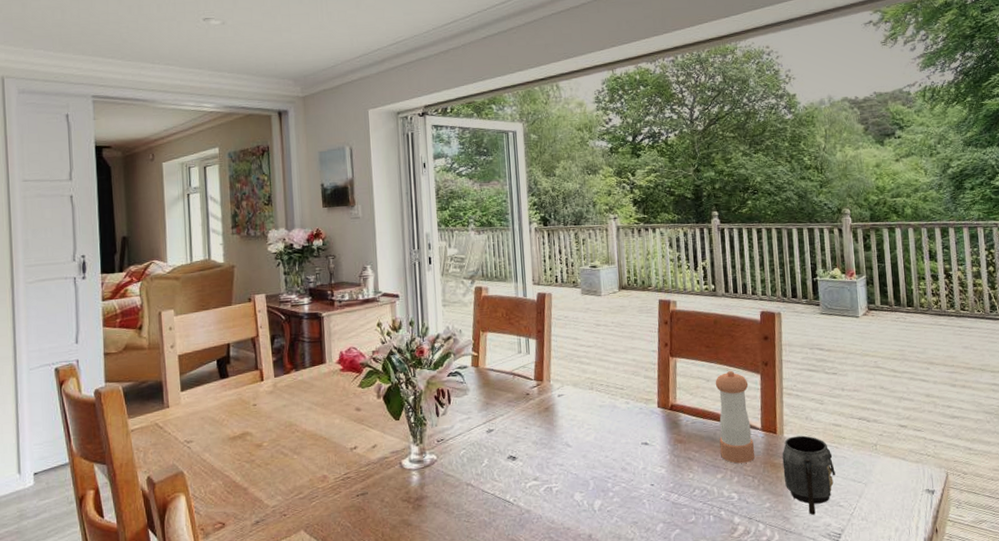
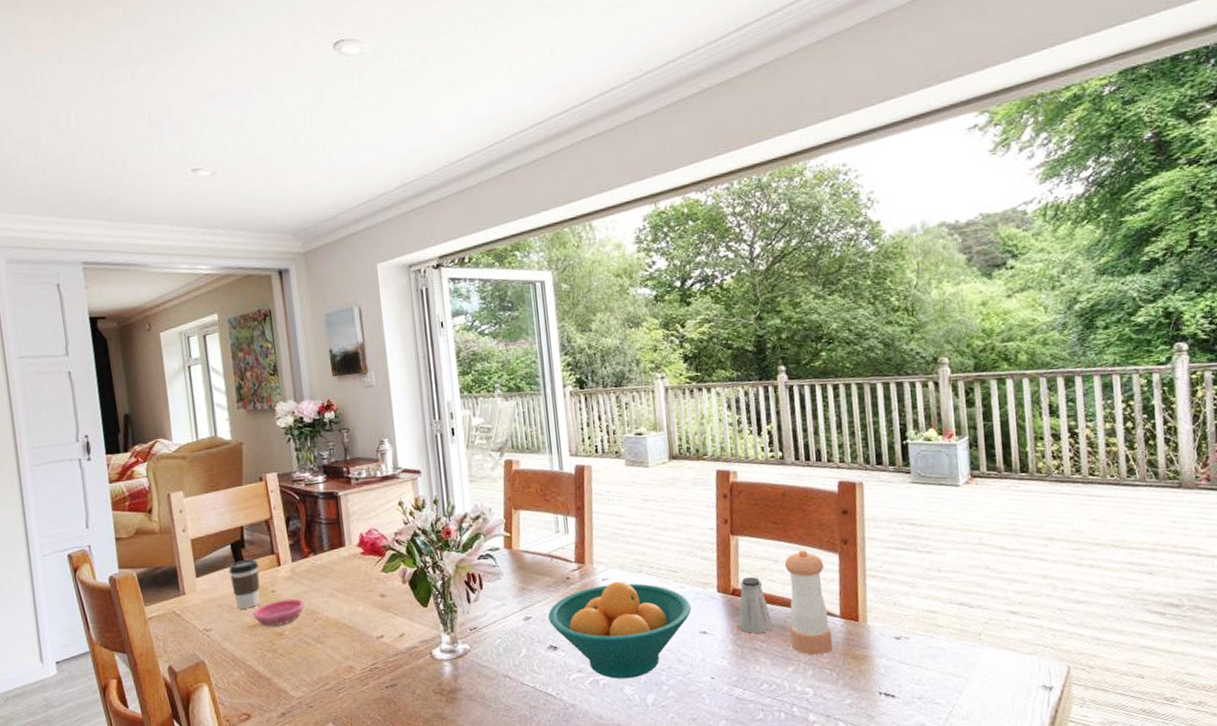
coffee cup: none [213,374,243,422] -> present [228,558,260,610]
saucer: none [234,411,284,438] -> present [253,598,305,626]
fruit bowl: none [509,397,636,487] -> present [548,581,692,679]
saltshaker: none [674,393,706,445] -> present [737,576,774,634]
mug: present [782,435,835,515] -> none [865,623,930,713]

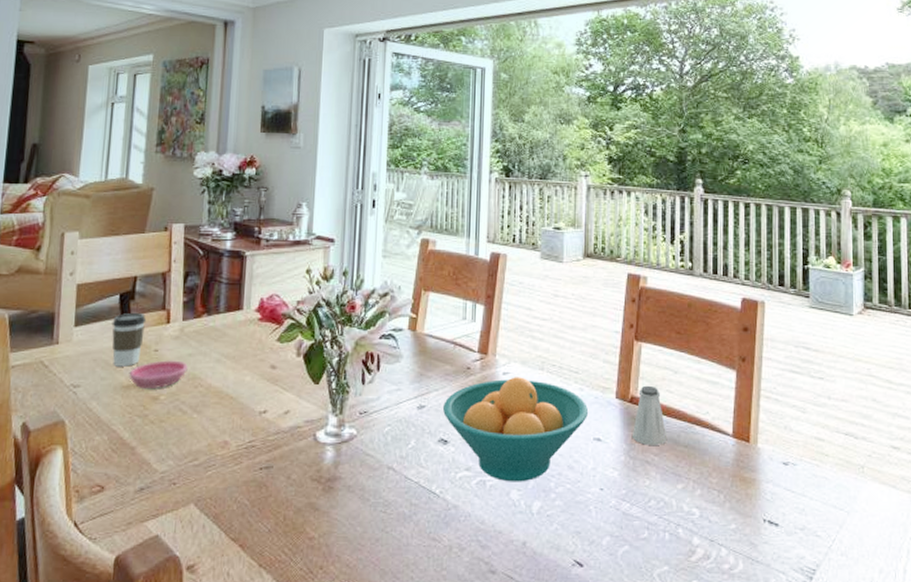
pepper shaker: present [784,550,832,655] -> none [683,364,722,474]

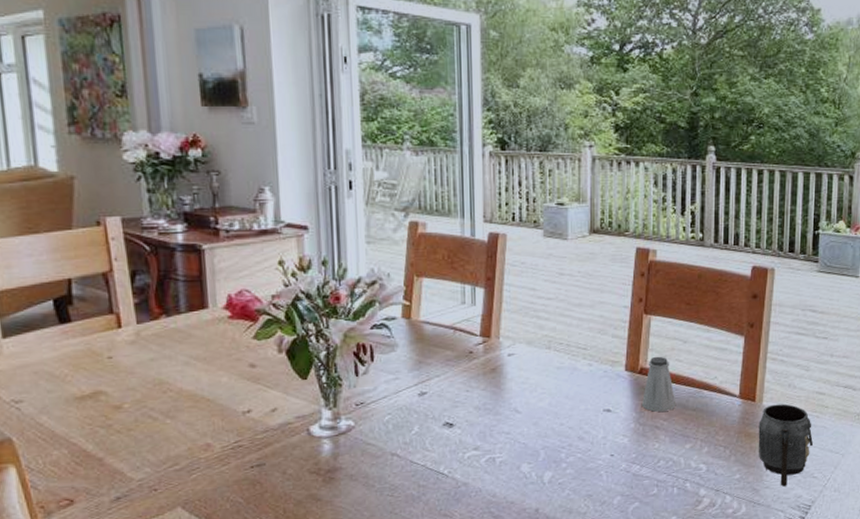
coffee cup: present [112,312,147,367] -> none [49,318,92,378]
saucer: present [129,360,188,388] -> none [81,366,152,398]
fruit bowl: present [443,377,589,482] -> none [446,357,598,457]
mug: none [754,447,814,543] -> present [758,403,813,487]

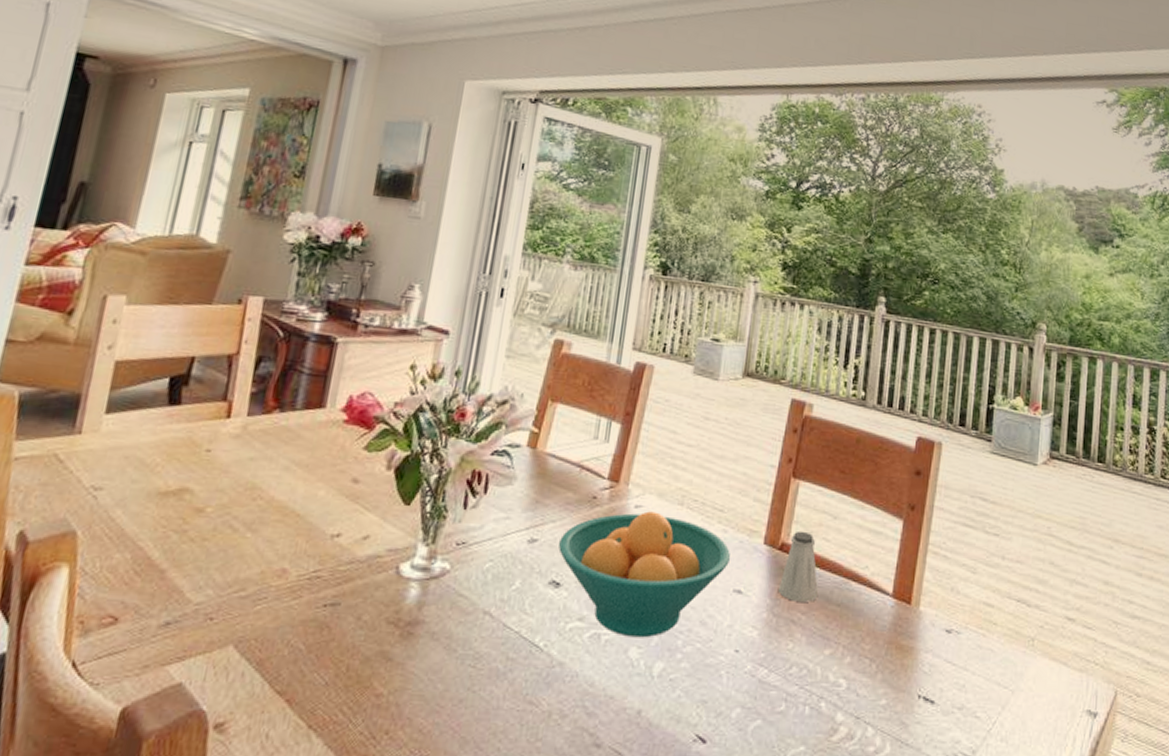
fruit bowl: none [446,357,598,457] -> present [558,511,731,638]
mug: present [758,403,813,487] -> none [910,611,977,725]

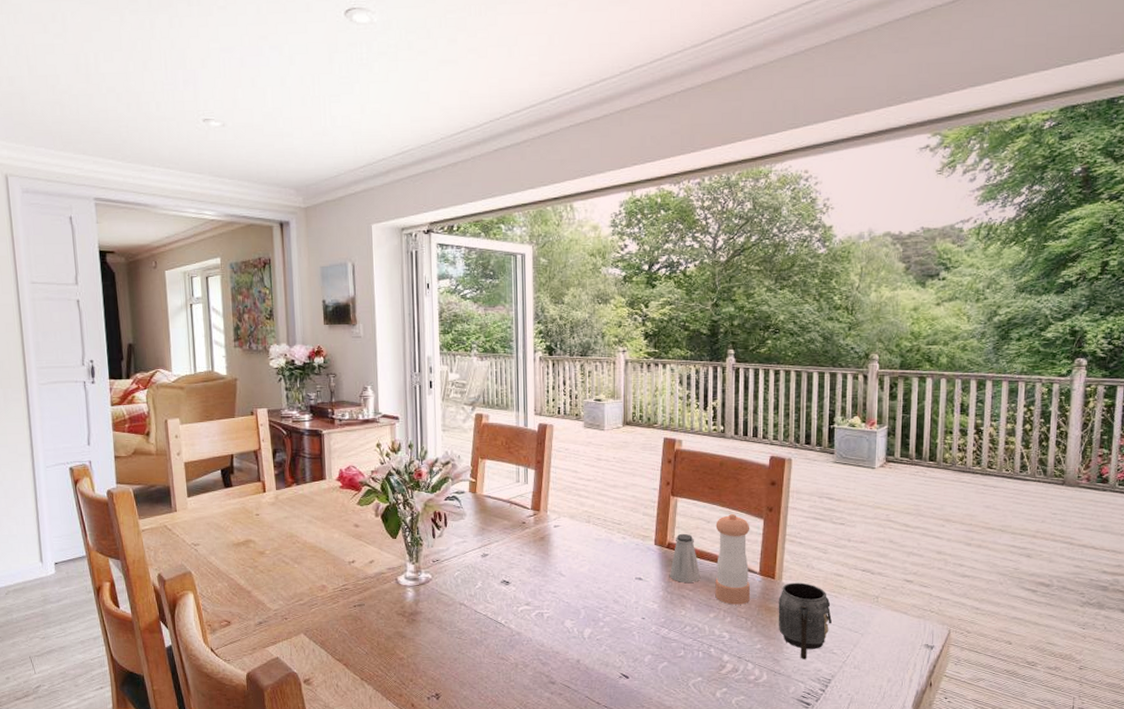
fruit bowl: present [558,511,731,638] -> none [504,529,631,614]
pepper shaker: none [834,509,886,639] -> present [715,514,750,605]
mug: none [910,611,977,725] -> present [778,582,832,659]

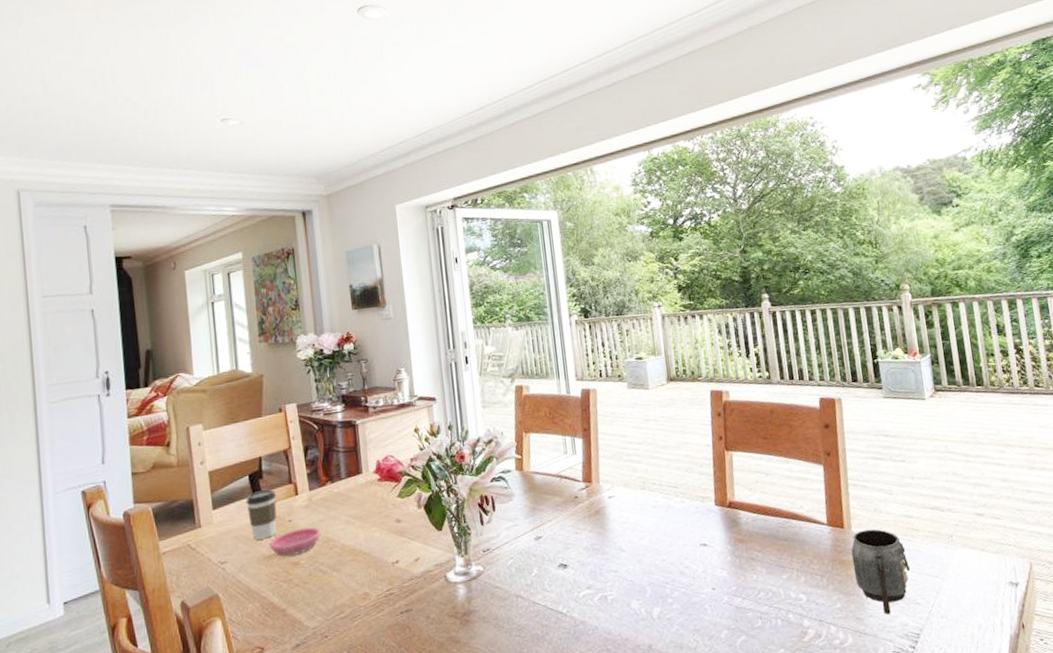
coffee cup: none [218,484,246,528] -> present [246,488,277,540]
saucer: none [238,522,285,545] -> present [269,527,321,556]
saltshaker: present [669,533,701,584] -> none [734,489,768,544]
pepper shaker: present [715,514,750,605] -> none [775,463,822,562]

